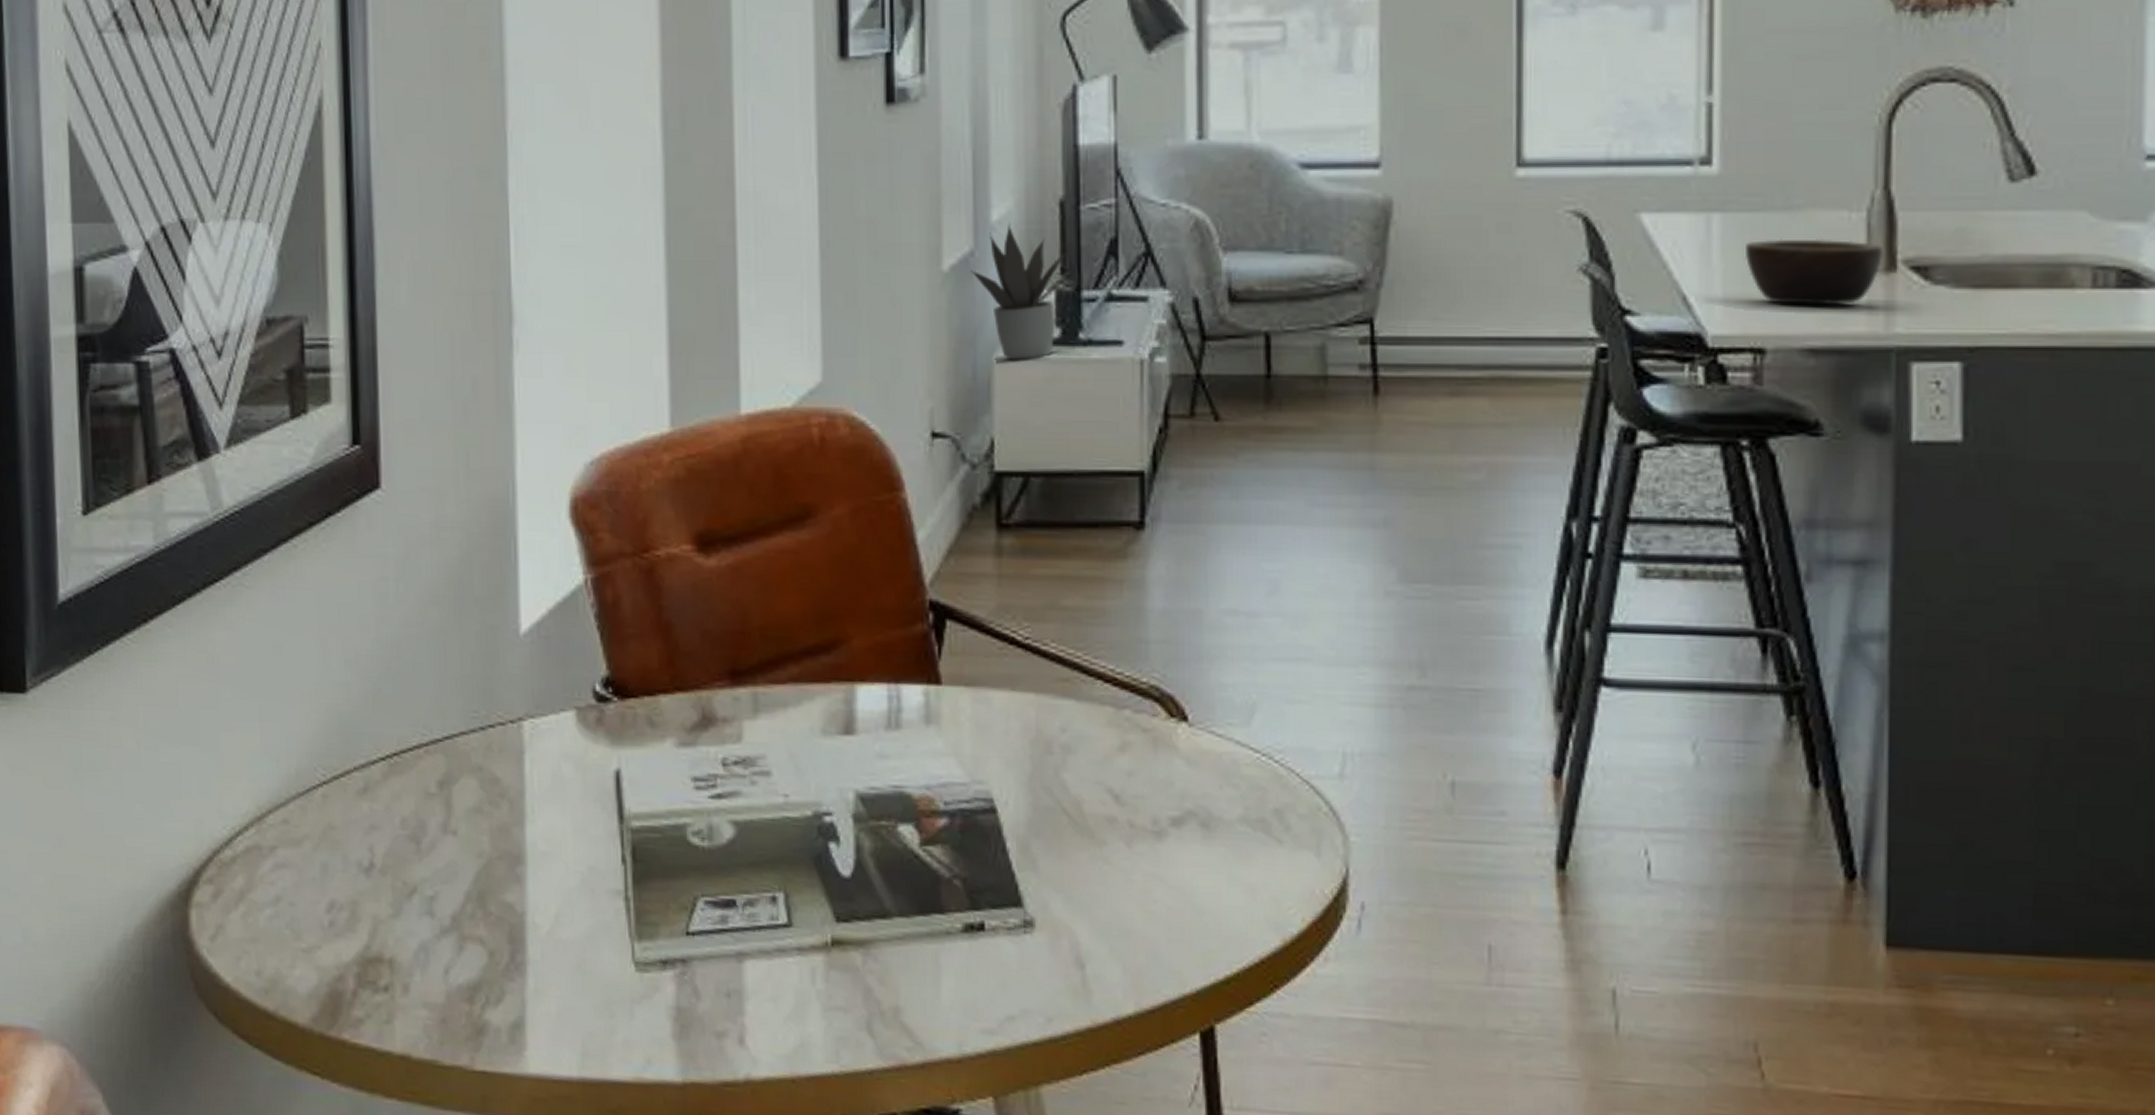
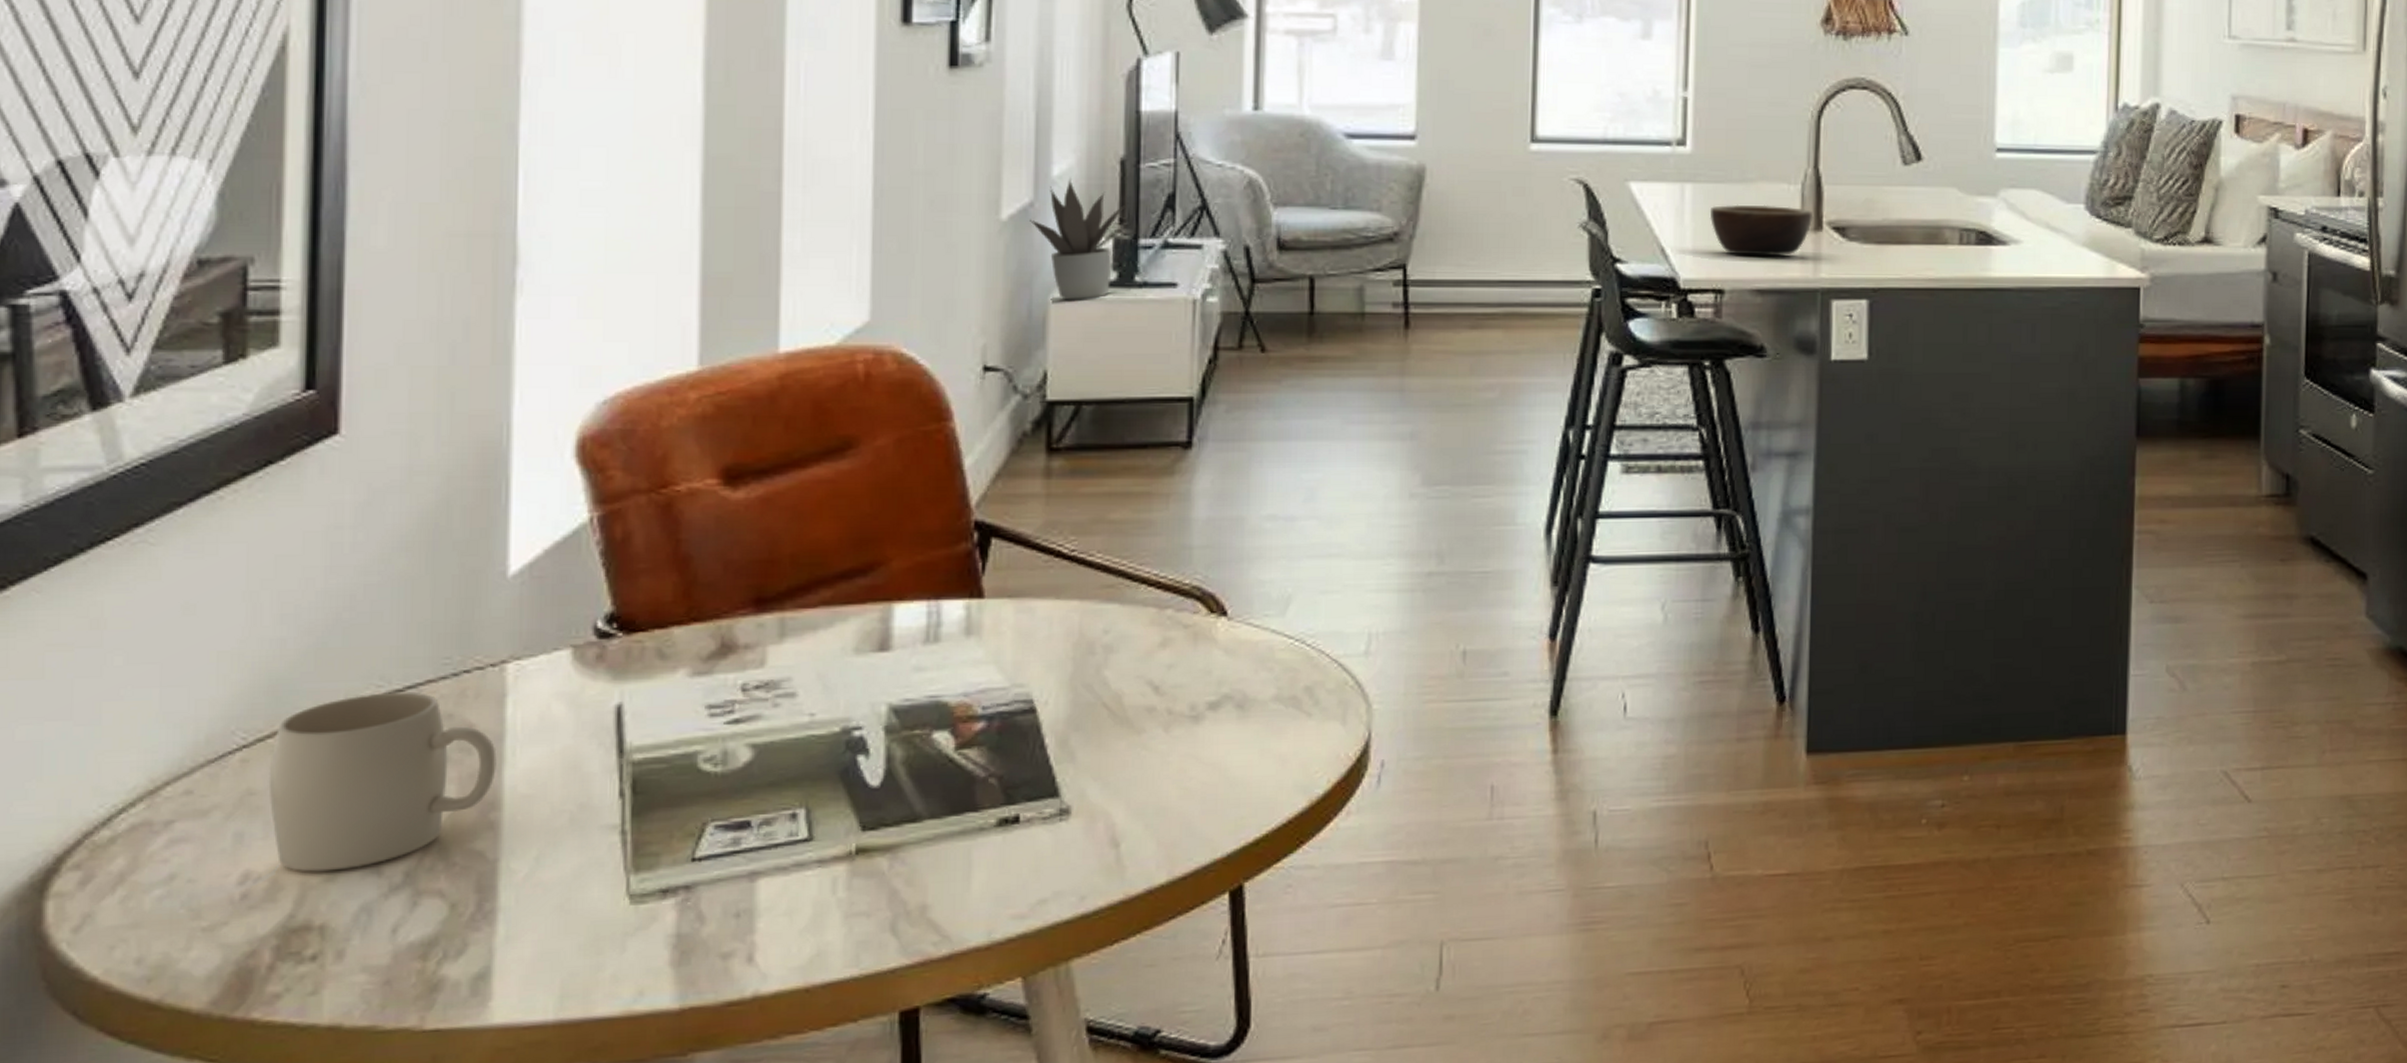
mug: none [344,741,520,909] -> present [268,692,497,872]

